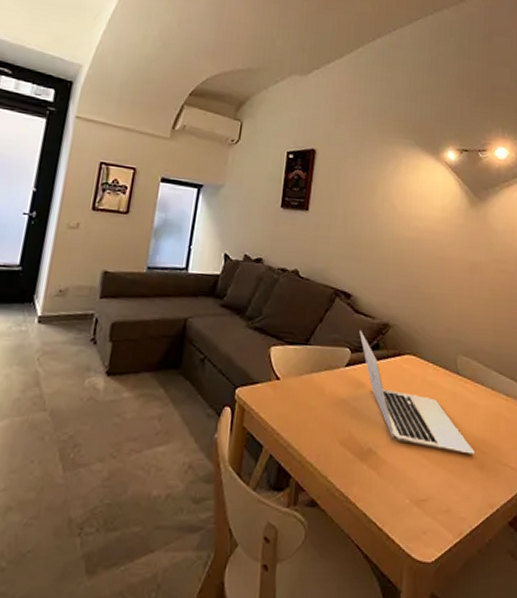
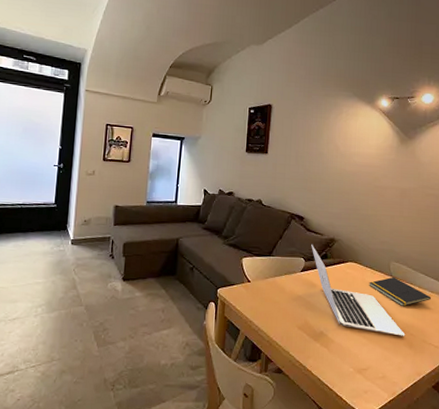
notepad: none [430,375,506,414] -> present [369,277,431,306]

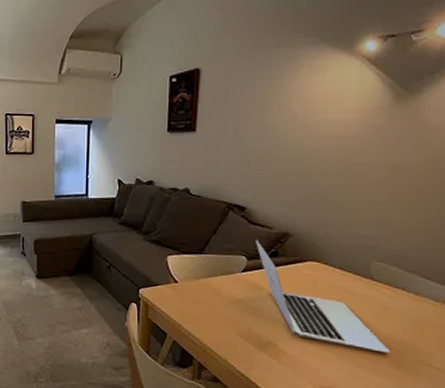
notepad: present [369,277,431,306] -> none [337,280,434,317]

